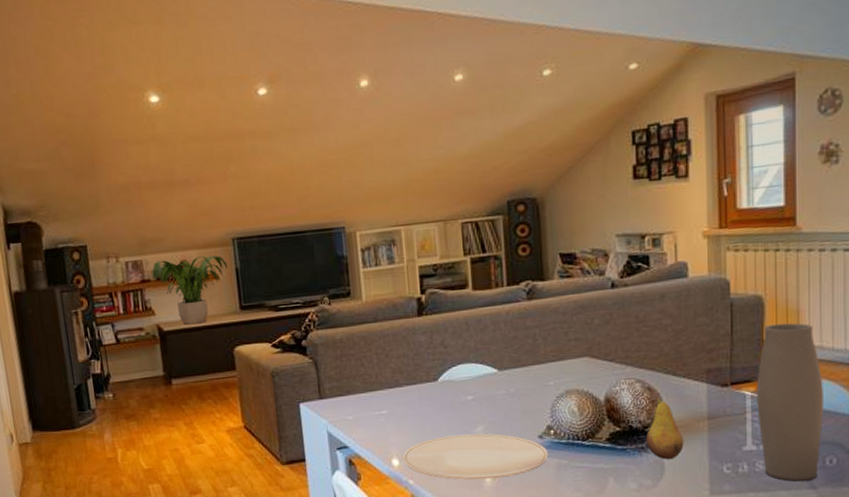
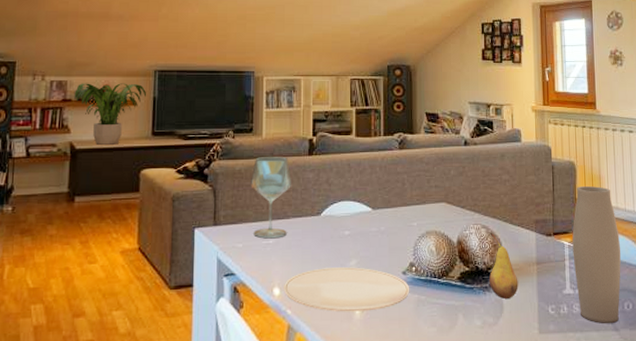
wine glass: none [354,320,402,410] -> present [251,157,292,239]

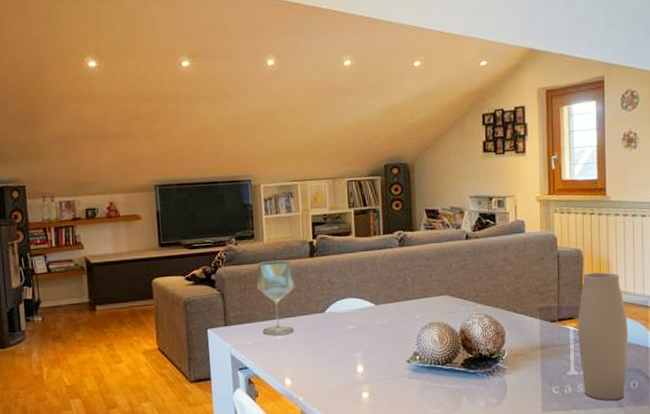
potted plant: present [74,83,146,145] -> none [83,199,149,258]
plate: present [284,267,410,312] -> none [294,358,415,398]
fruit: present [488,232,519,299] -> none [492,321,522,381]

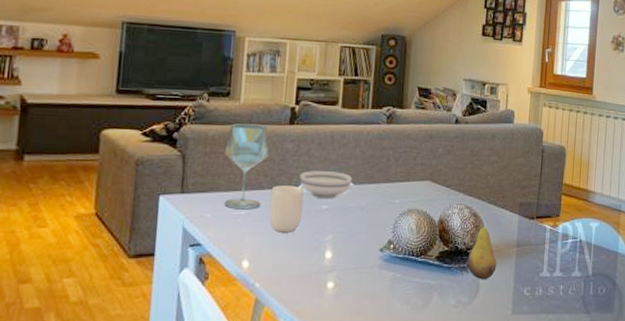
cup: none [301,311,332,353] -> present [269,185,304,233]
bowl: none [325,295,373,320] -> present [299,171,352,198]
fruit: none [492,321,522,381] -> present [467,213,497,279]
vase: present [577,272,628,402] -> none [553,171,601,307]

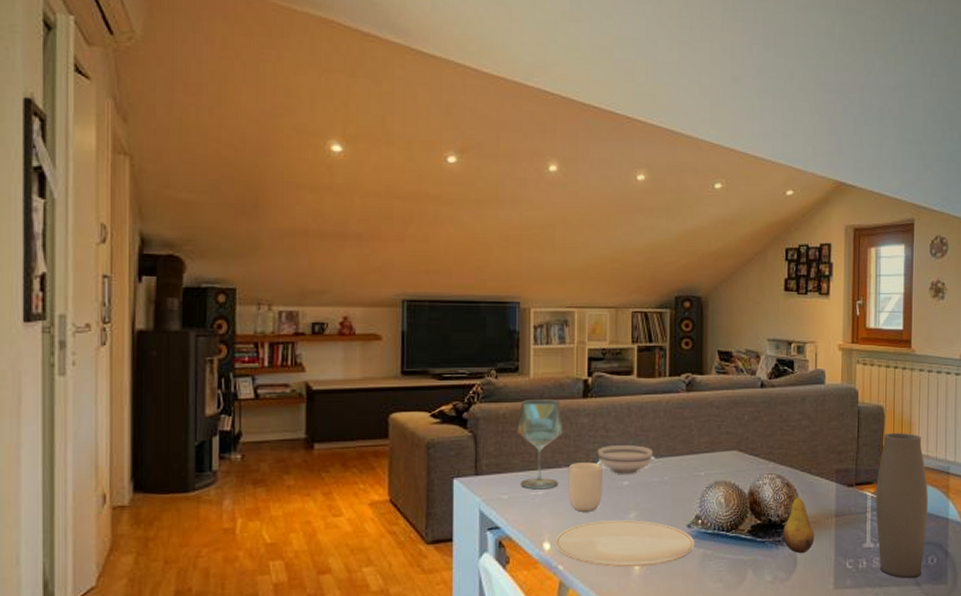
plate: none [253,242,386,287] -> present [555,520,695,568]
vase: none [553,171,601,307] -> present [875,433,928,579]

